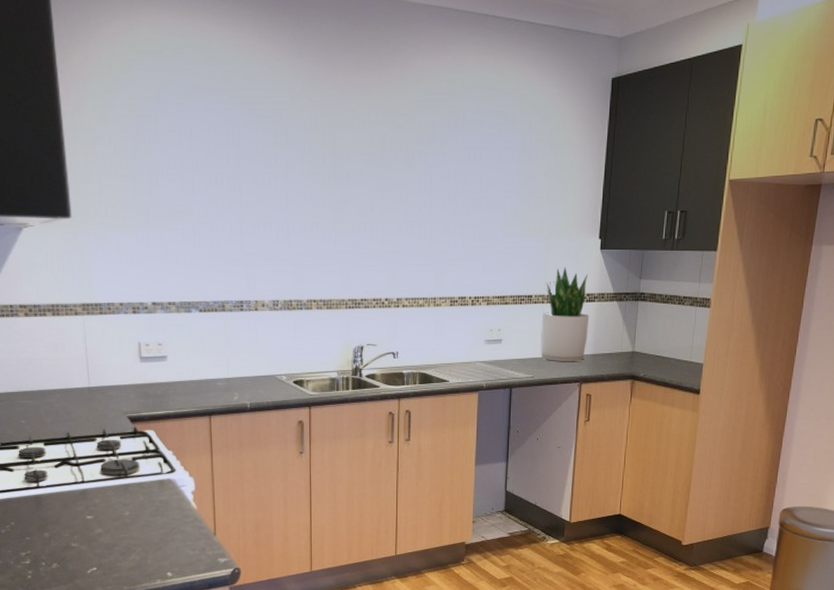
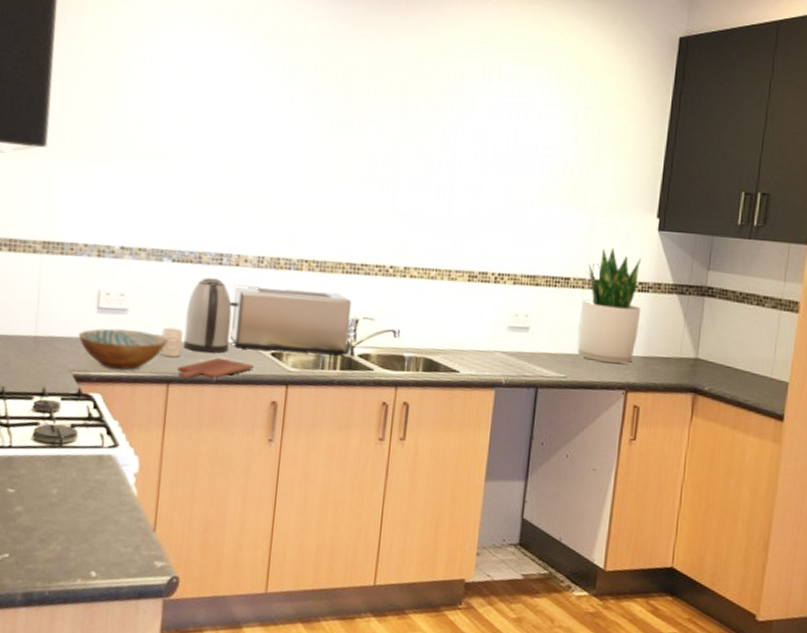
bowl: none [126,373,205,407] -> present [78,328,168,370]
mug: none [194,368,217,393] -> present [156,327,183,357]
cutting board: none [215,389,280,410] -> present [176,357,254,379]
kettle: none [217,323,257,386] -> present [183,278,232,353]
toaster: none [254,325,356,380] -> present [229,284,351,356]

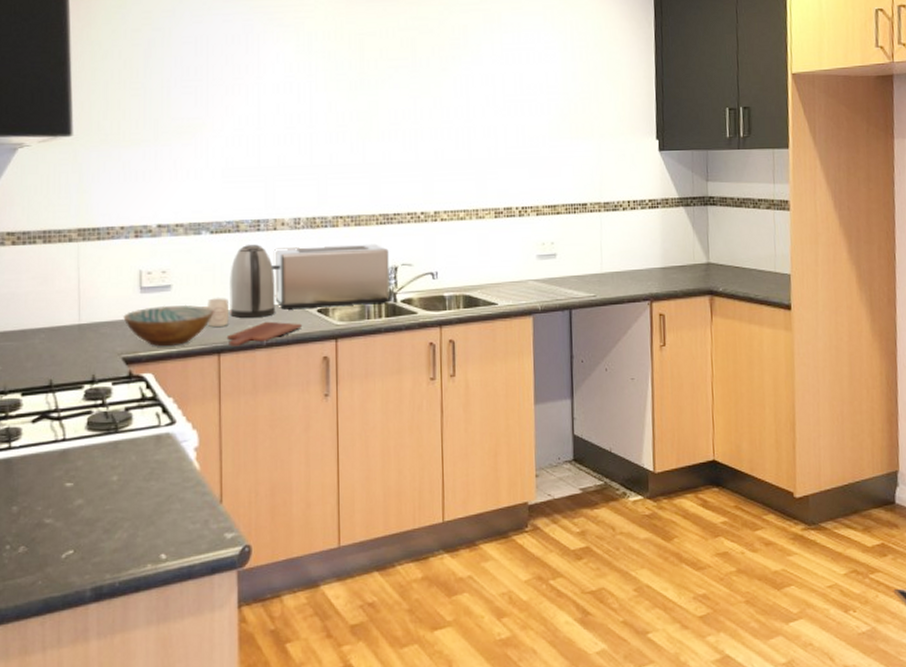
planter: present [577,248,641,364] -> none [600,171,654,278]

